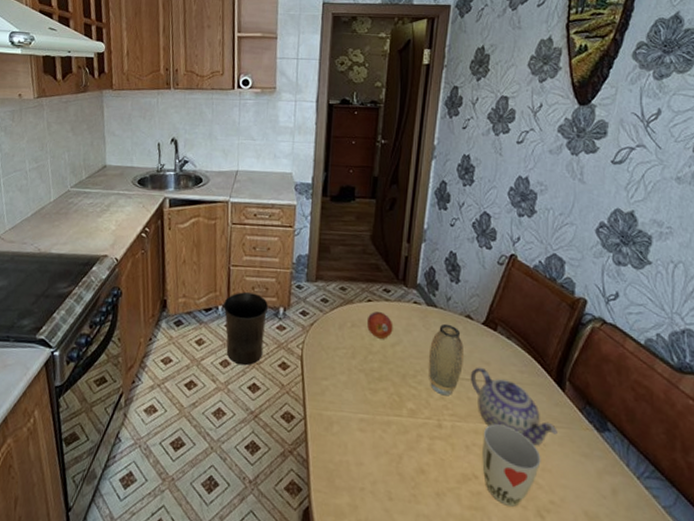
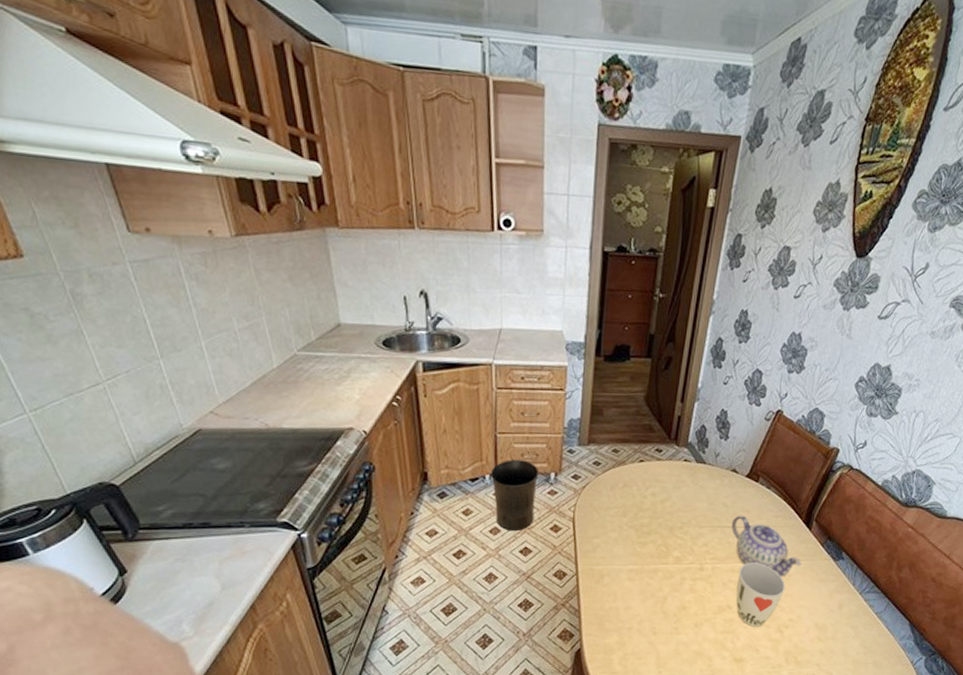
fruit: present [366,312,393,339] -> none [638,471,664,496]
vase: present [428,323,465,396] -> none [694,478,728,543]

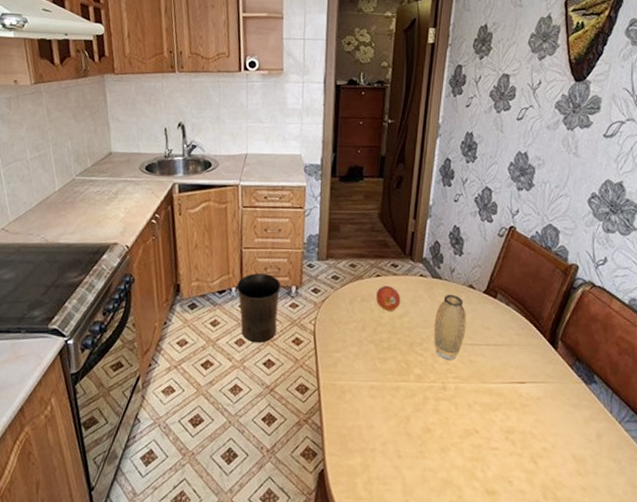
fruit: none [638,471,664,496] -> present [375,286,401,311]
vase: none [694,478,728,543] -> present [433,294,467,361]
teapot: present [731,515,801,578] -> none [472,332,550,401]
cup: present [735,562,786,627] -> none [482,383,535,455]

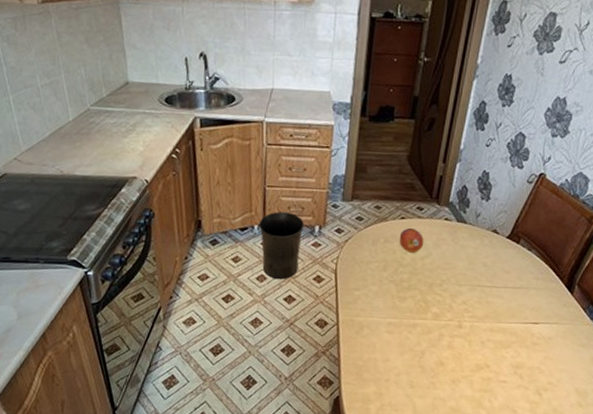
vase: present [433,294,467,361] -> none [453,238,488,301]

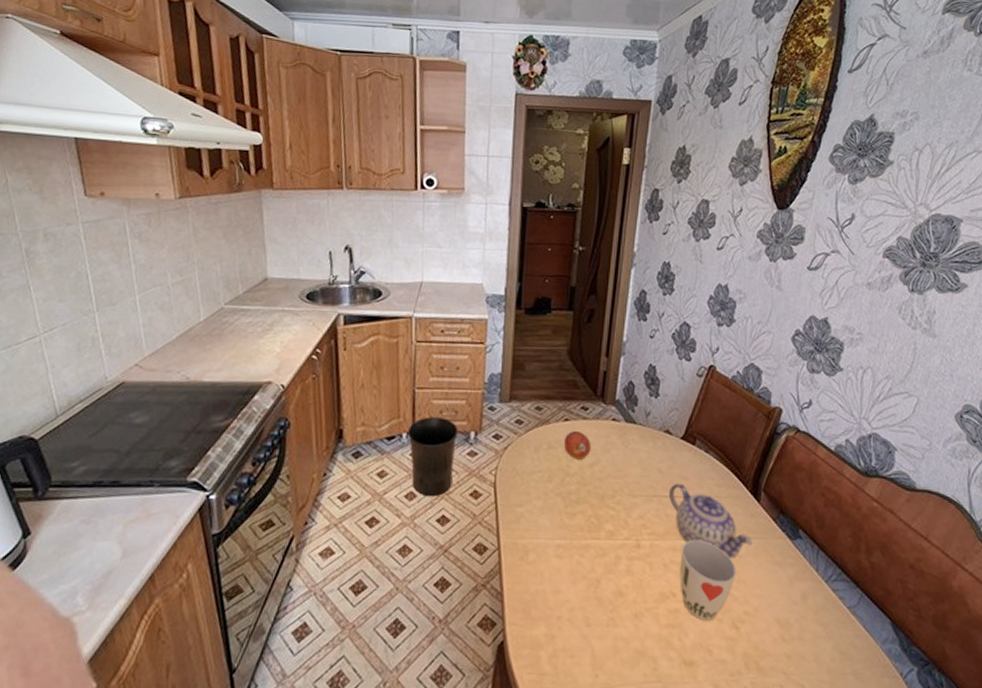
teapot: none [490,275,562,340] -> present [668,483,753,560]
cup: none [493,323,546,388] -> present [680,540,737,621]

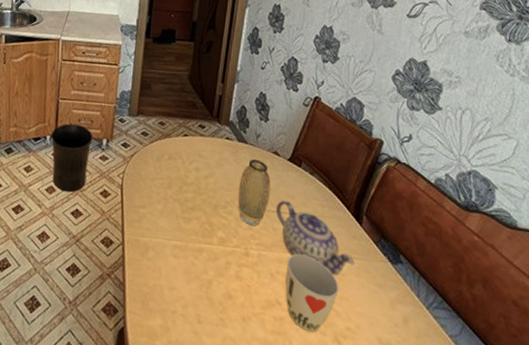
fruit: present [563,431,591,460] -> none [182,146,207,172]
vase: none [626,440,663,515] -> present [237,159,271,227]

